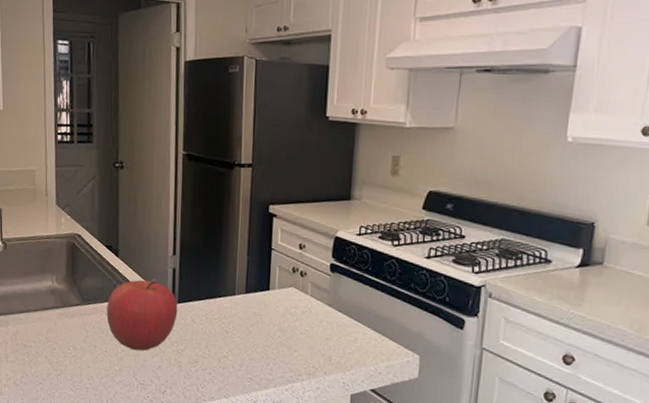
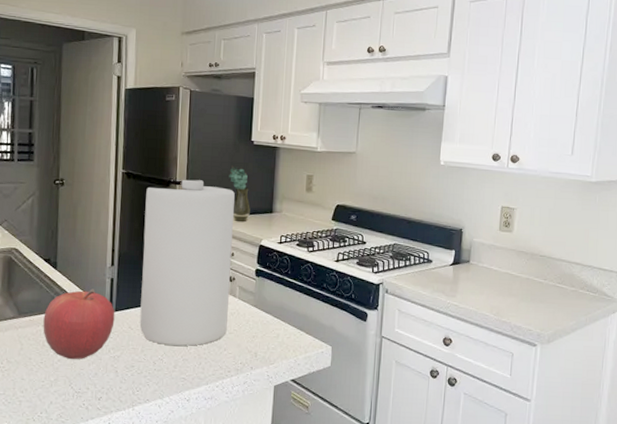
paper towel holder: none [203,161,307,345] -> present [139,179,235,346]
vase: none [299,145,325,210] -> present [229,165,250,222]

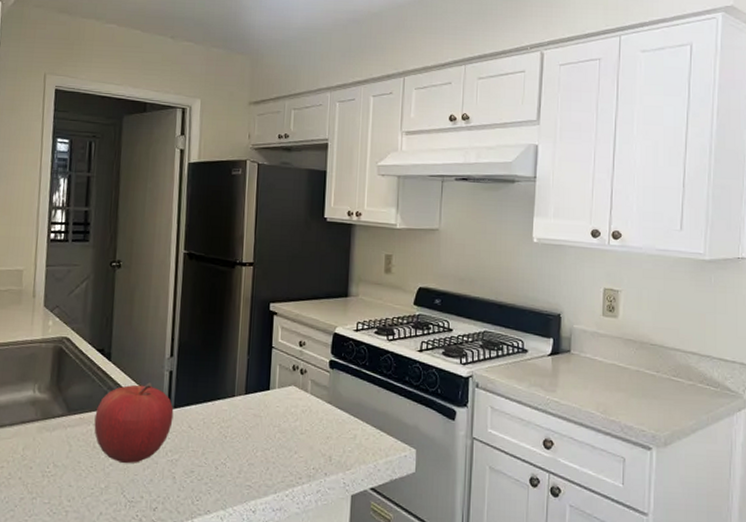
paper towel holder: present [139,179,235,346] -> none [200,260,306,448]
vase: present [229,165,250,222] -> none [299,245,323,308]

